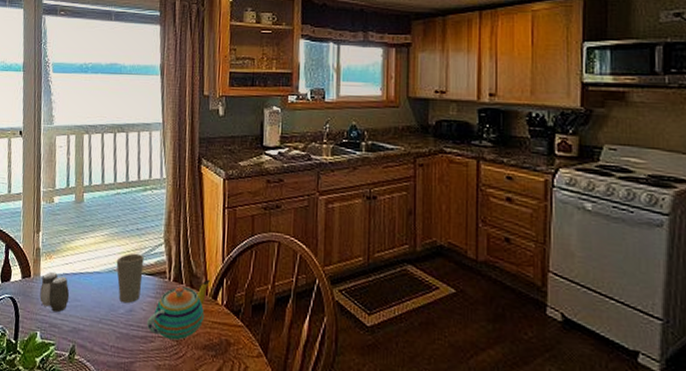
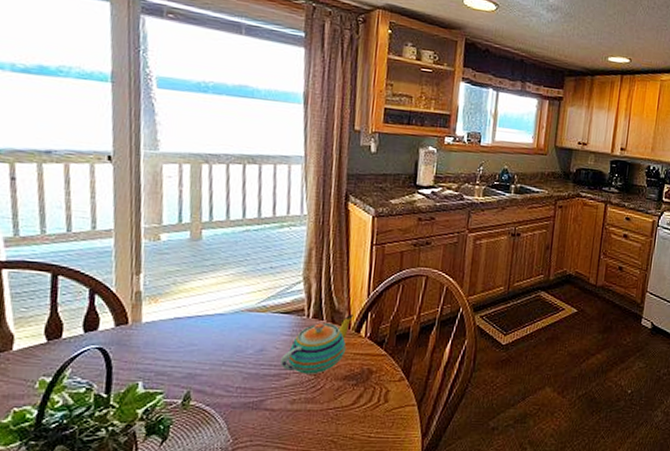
salt and pepper shaker: present [39,271,70,313] -> none [141,316,183,360]
cup: present [116,253,144,304] -> none [244,292,279,344]

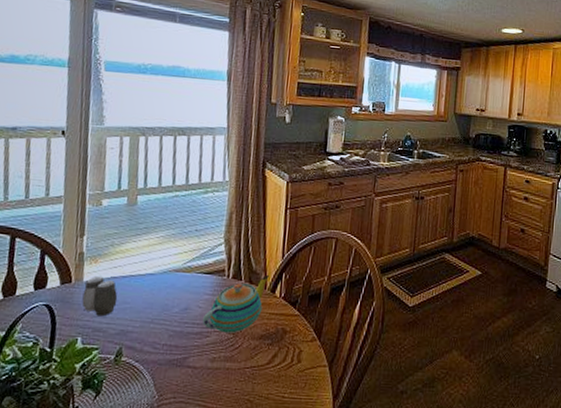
salt and pepper shaker: none [141,316,183,360] -> present [81,276,118,317]

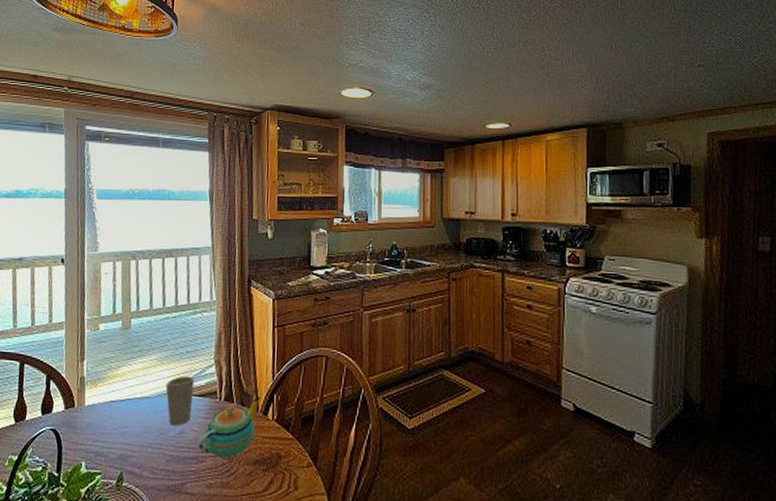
salt and pepper shaker: present [81,276,118,317] -> none [84,400,117,441]
cup: none [171,253,203,303] -> present [165,375,195,426]

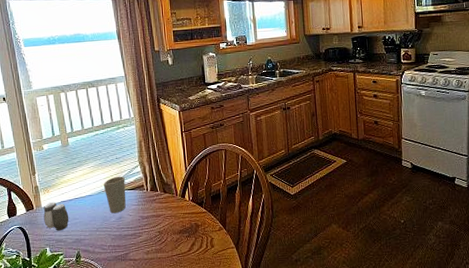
salt and pepper shaker: none [84,400,117,441] -> present [43,201,69,231]
teapot: present [197,396,261,458] -> none [133,184,178,232]

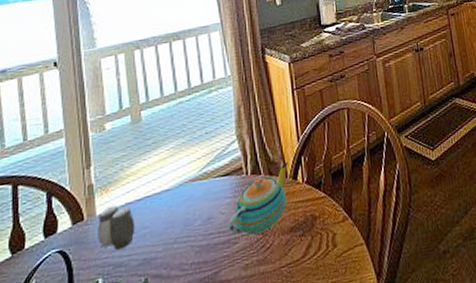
cup: present [103,176,126,214] -> none [186,157,218,214]
teapot: none [133,184,178,232] -> present [227,161,288,235]

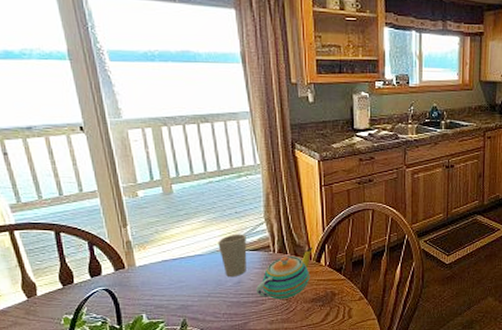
salt and pepper shaker: present [98,205,135,251] -> none [138,260,173,295]
cup: none [186,157,218,214] -> present [218,234,247,278]

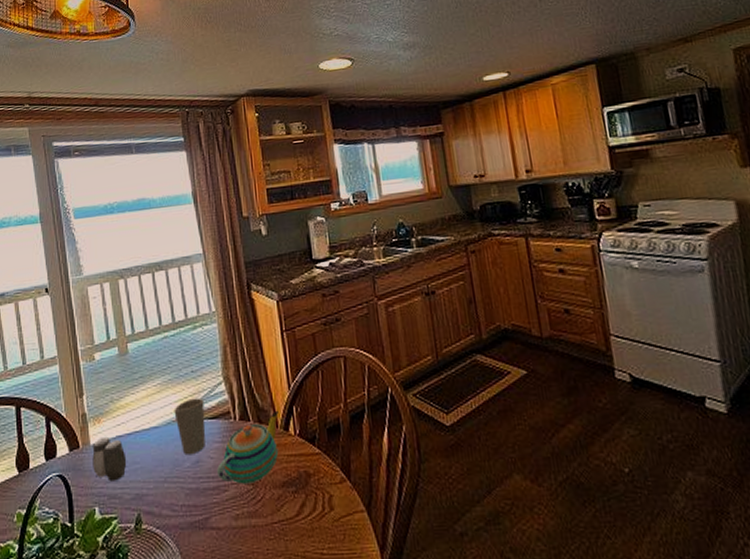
salt and pepper shaker: none [138,260,173,295] -> present [92,436,127,482]

